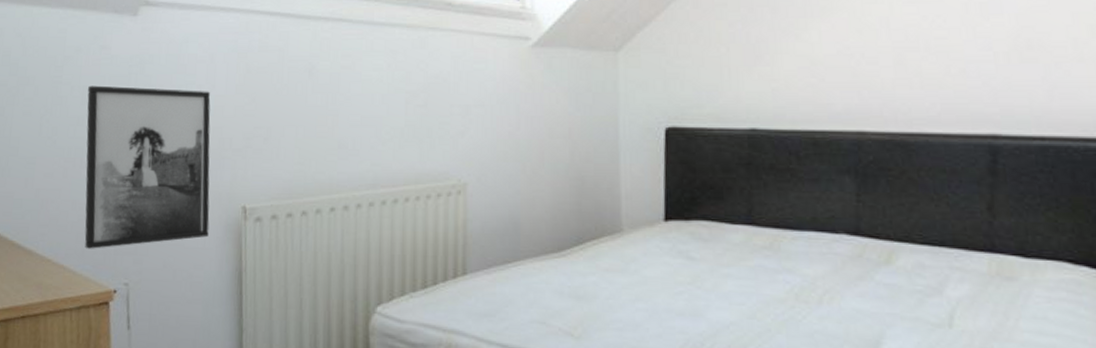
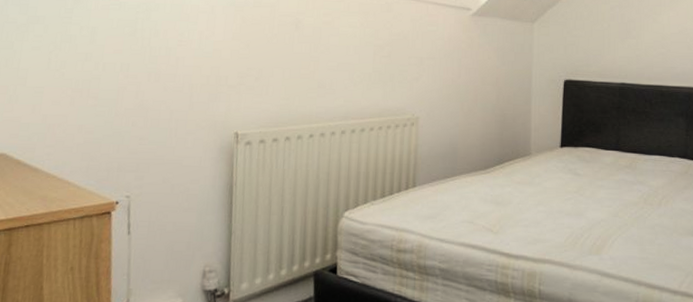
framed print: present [84,85,211,249] -> none [89,27,210,167]

